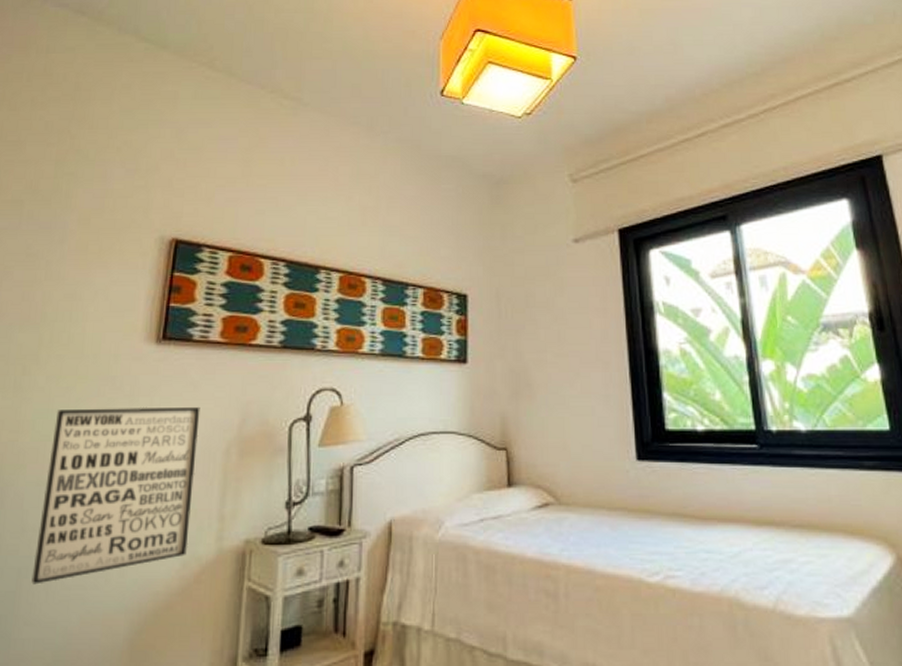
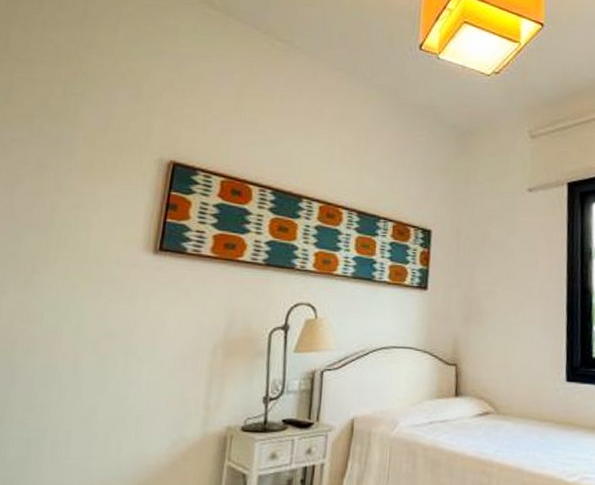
wall art: present [31,406,200,585] -> none [39,305,191,453]

